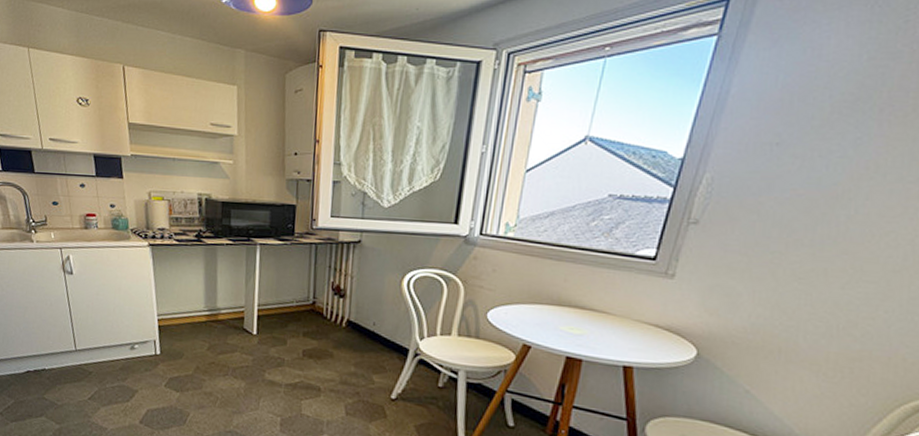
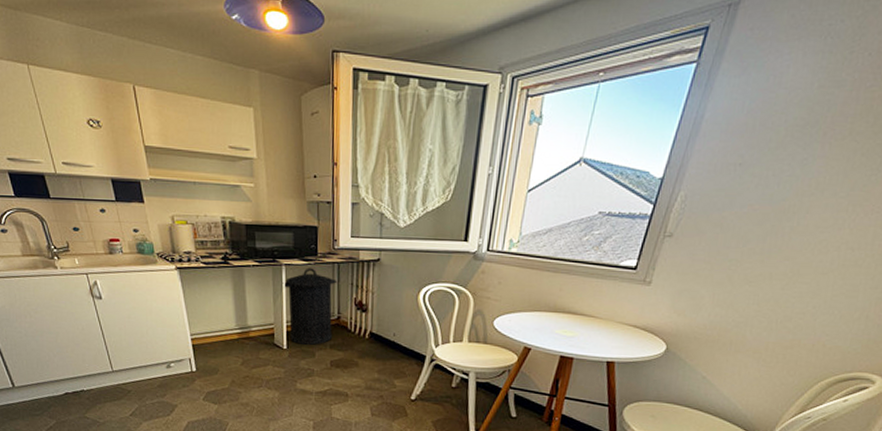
trash can: none [256,248,315,332] -> present [282,267,338,345]

